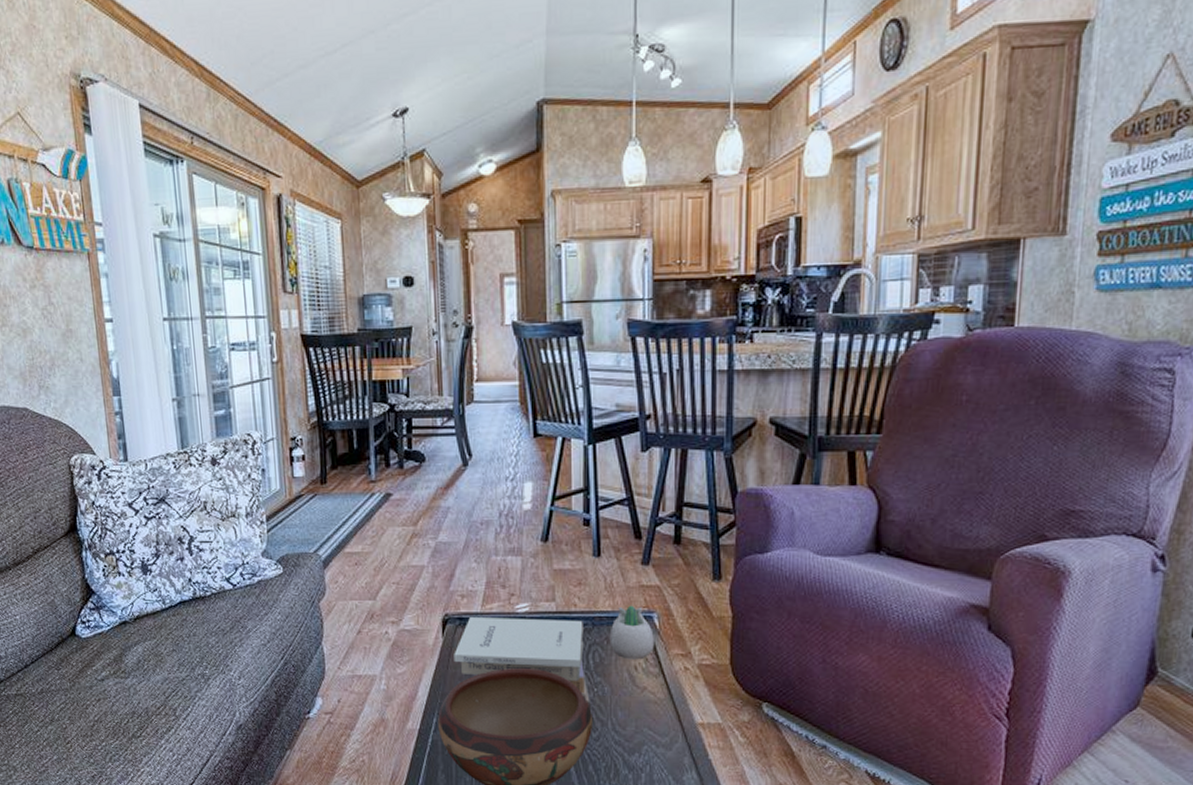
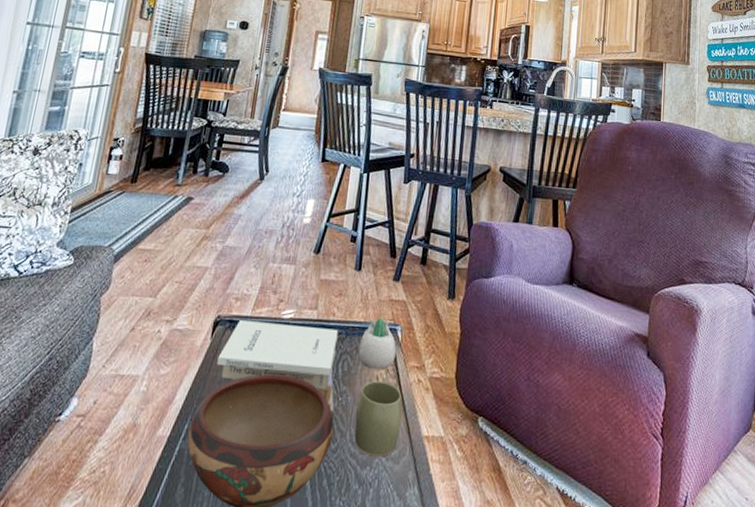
mug: none [616,671,669,744] -> present [354,381,403,457]

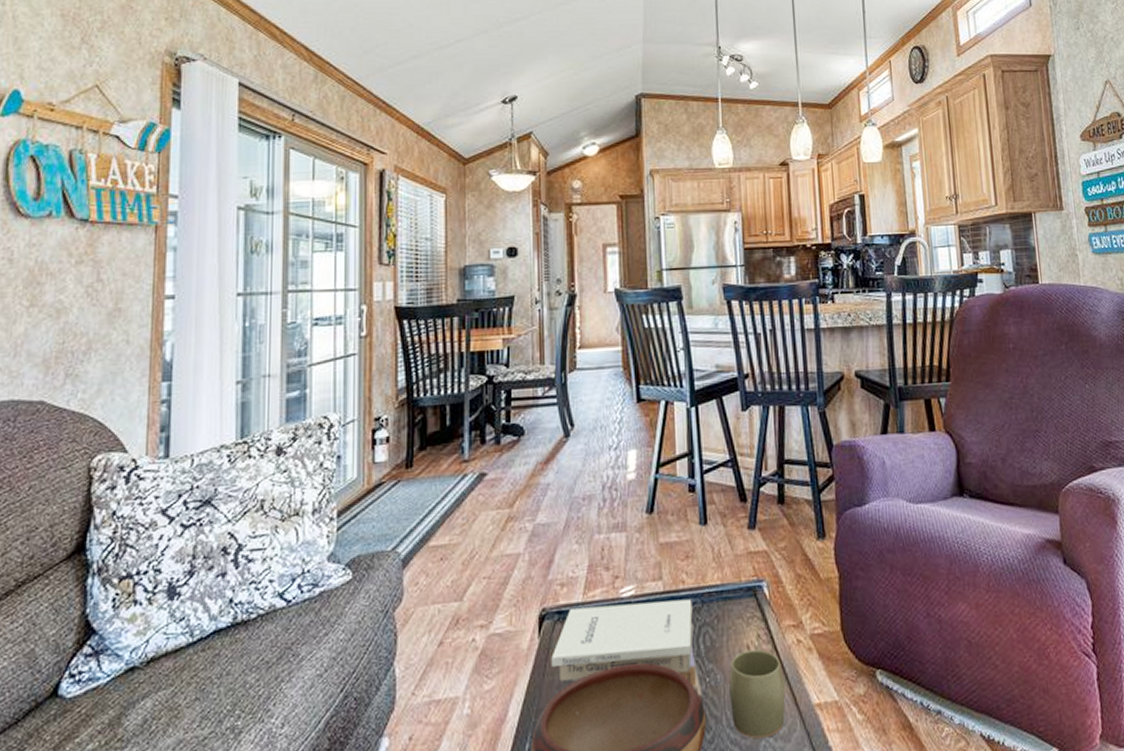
succulent planter: present [358,317,396,371] -> none [719,575,766,639]

